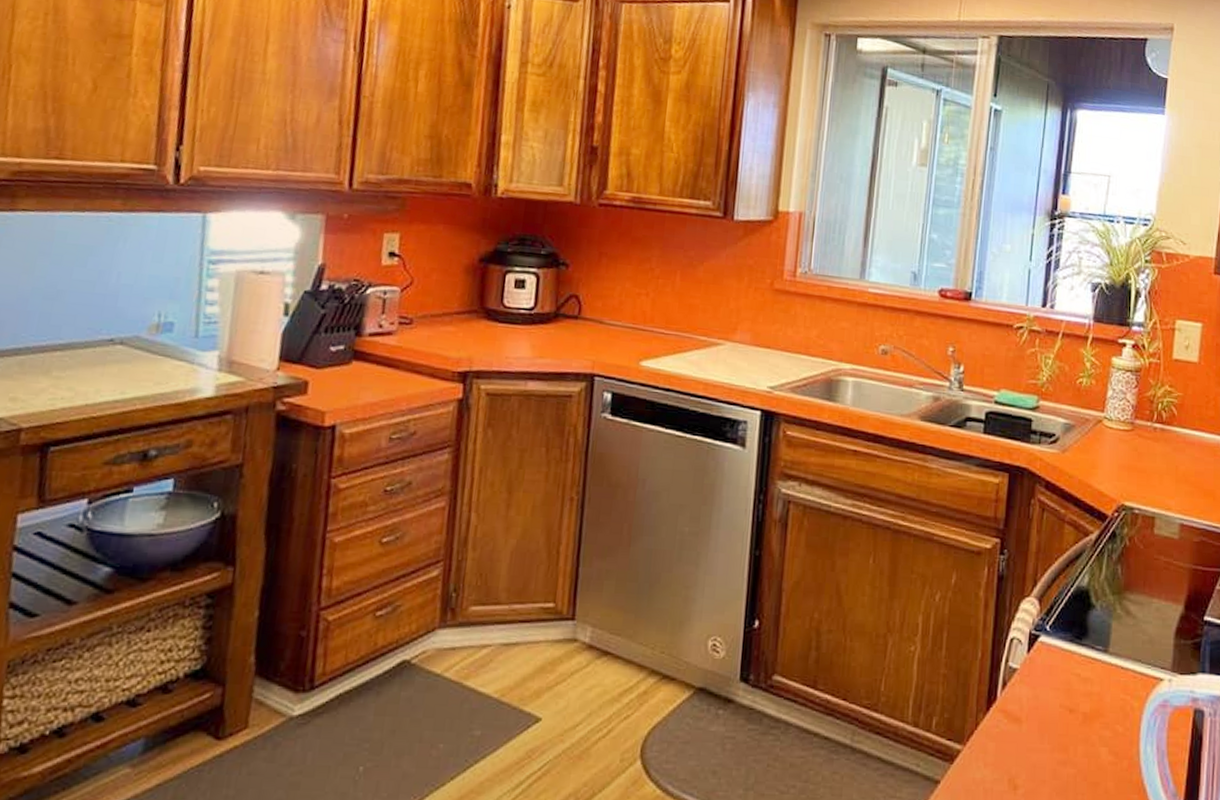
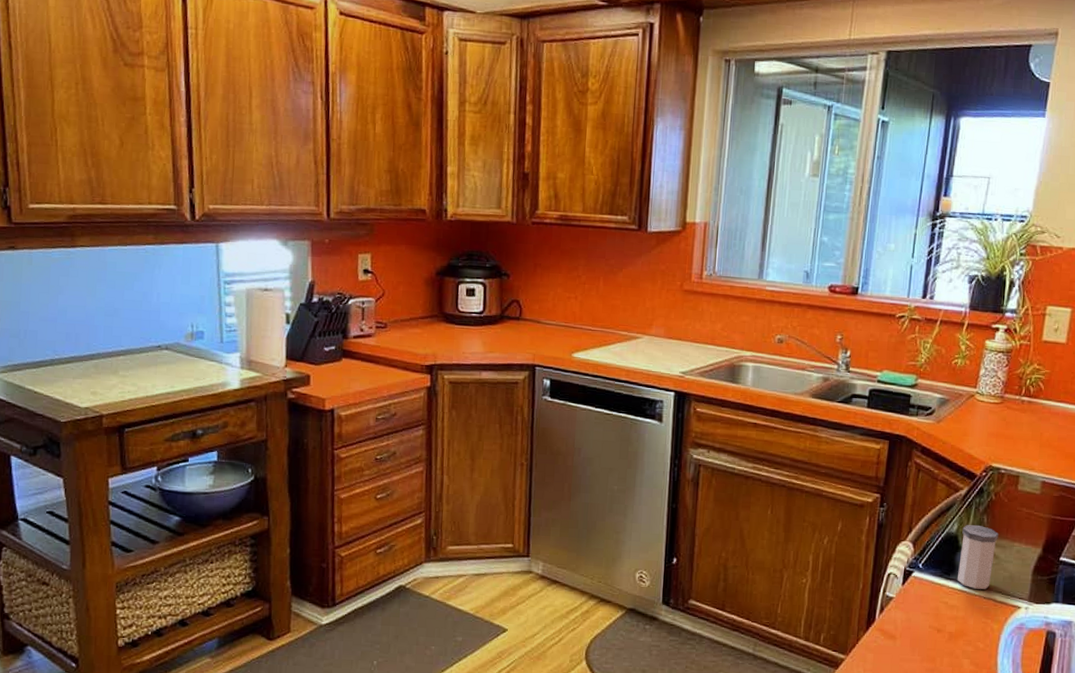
salt shaker: none [1091,576,1135,657] -> present [957,524,999,590]

